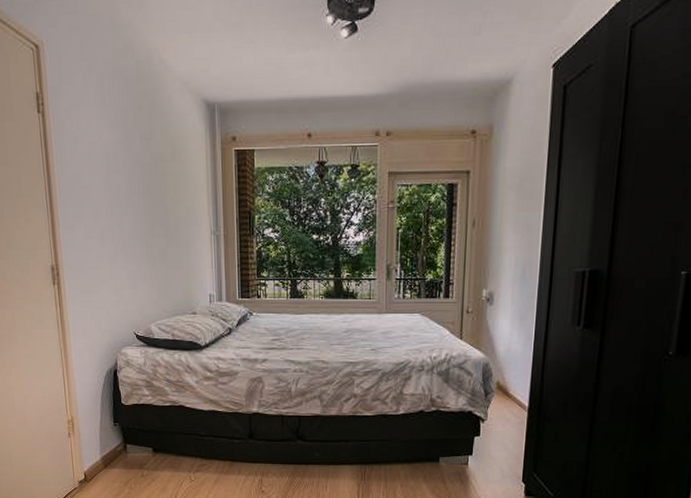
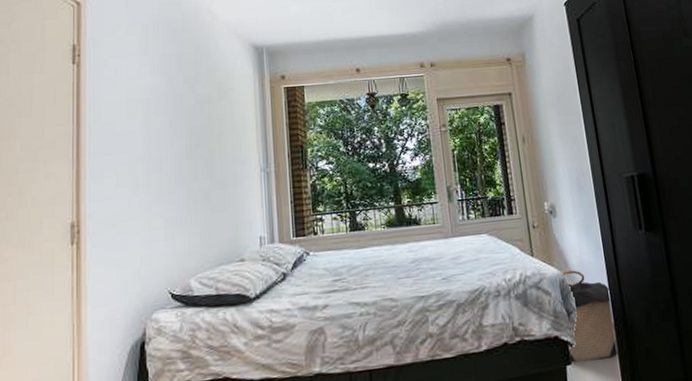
laundry hamper: none [478,356,534,436] -> present [562,270,618,363]

